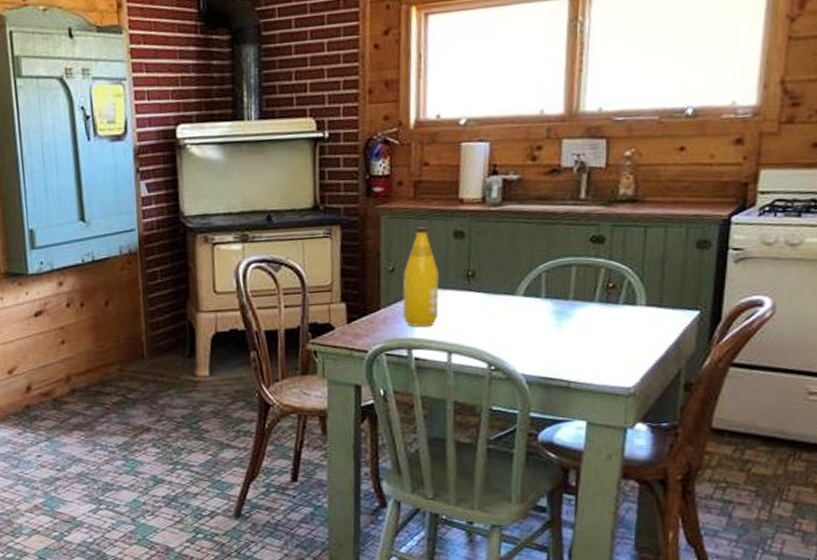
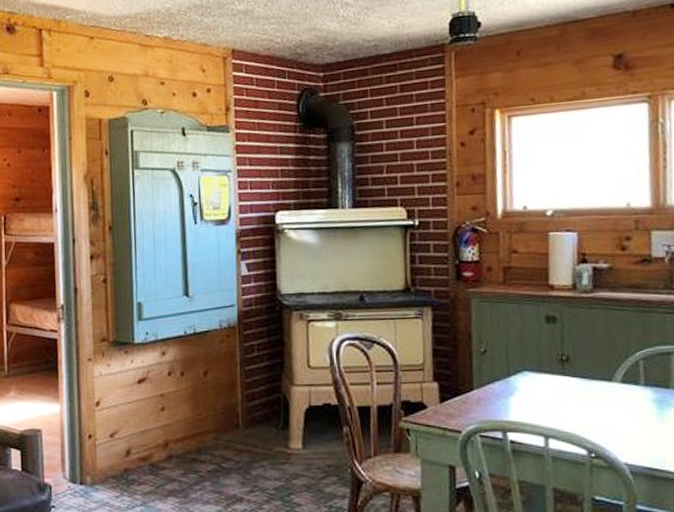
bottle: present [402,226,439,328] -> none [495,310,533,410]

